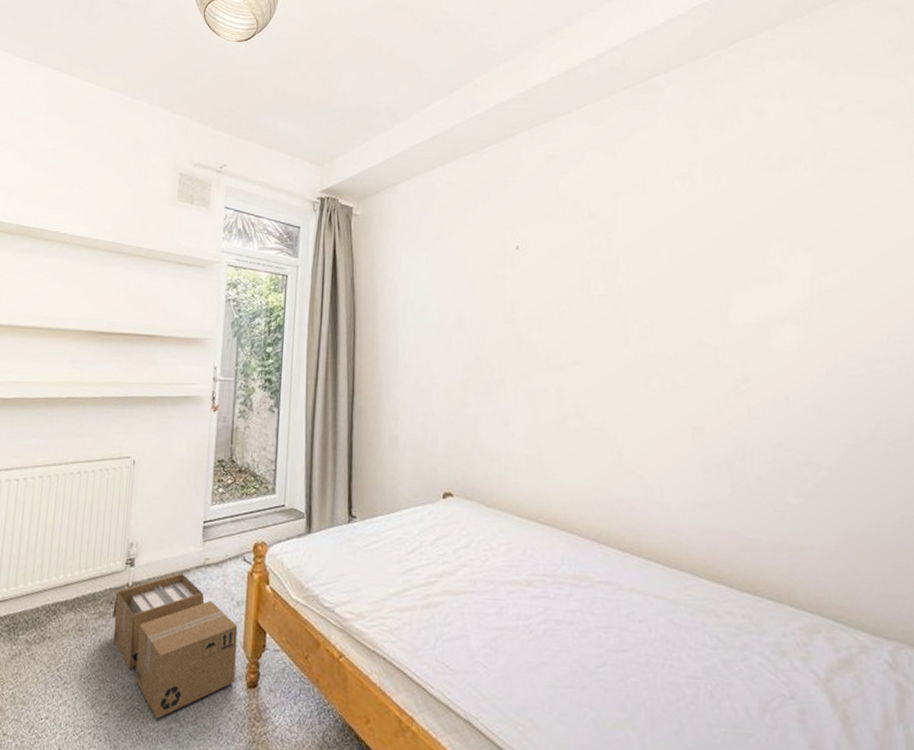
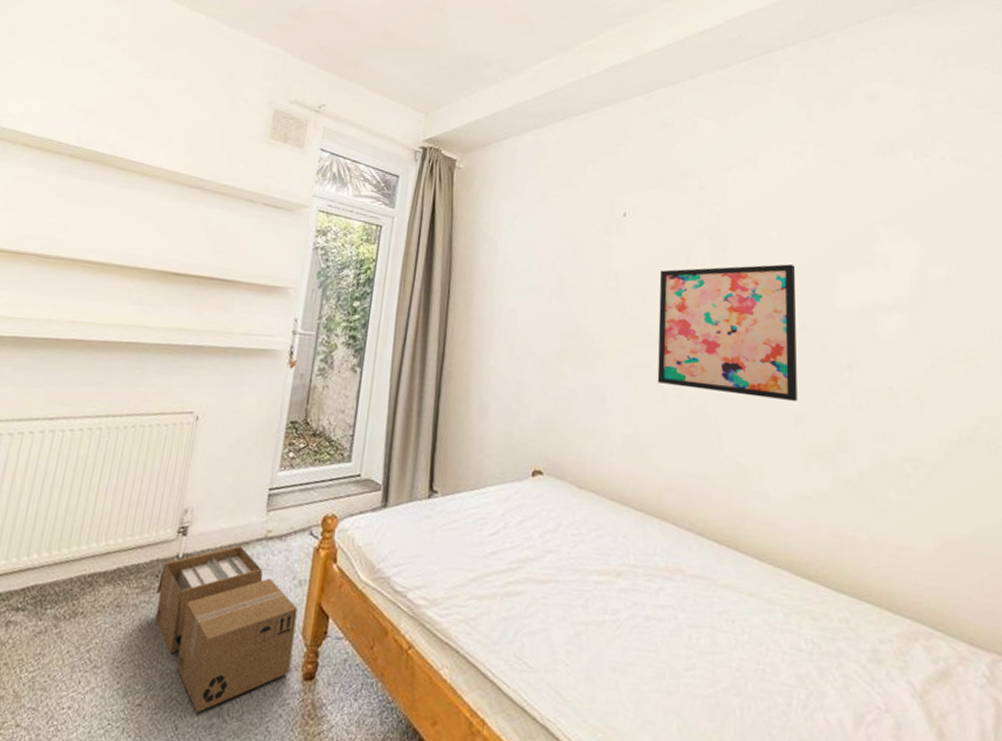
wall art: none [554,284,694,416] -> present [657,264,798,402]

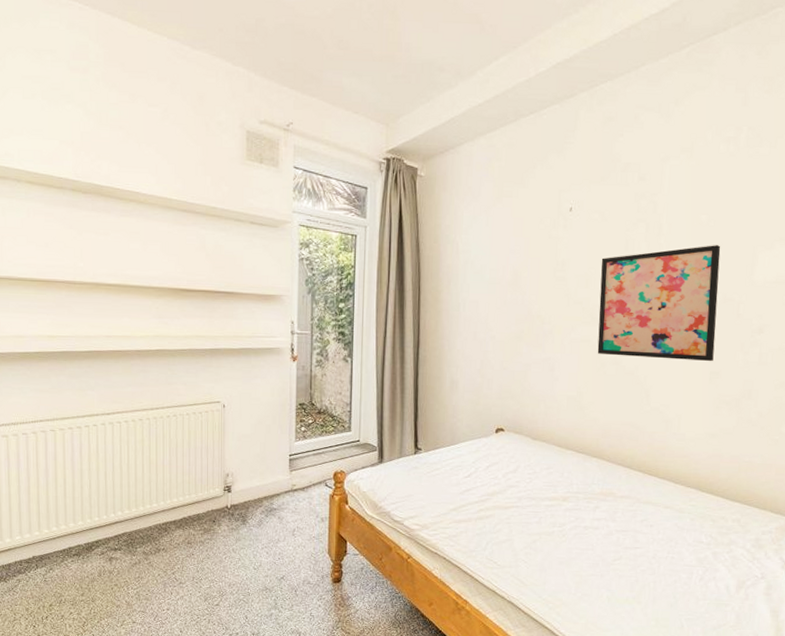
cardboard box: present [155,545,298,713] -> none [216,496,323,607]

